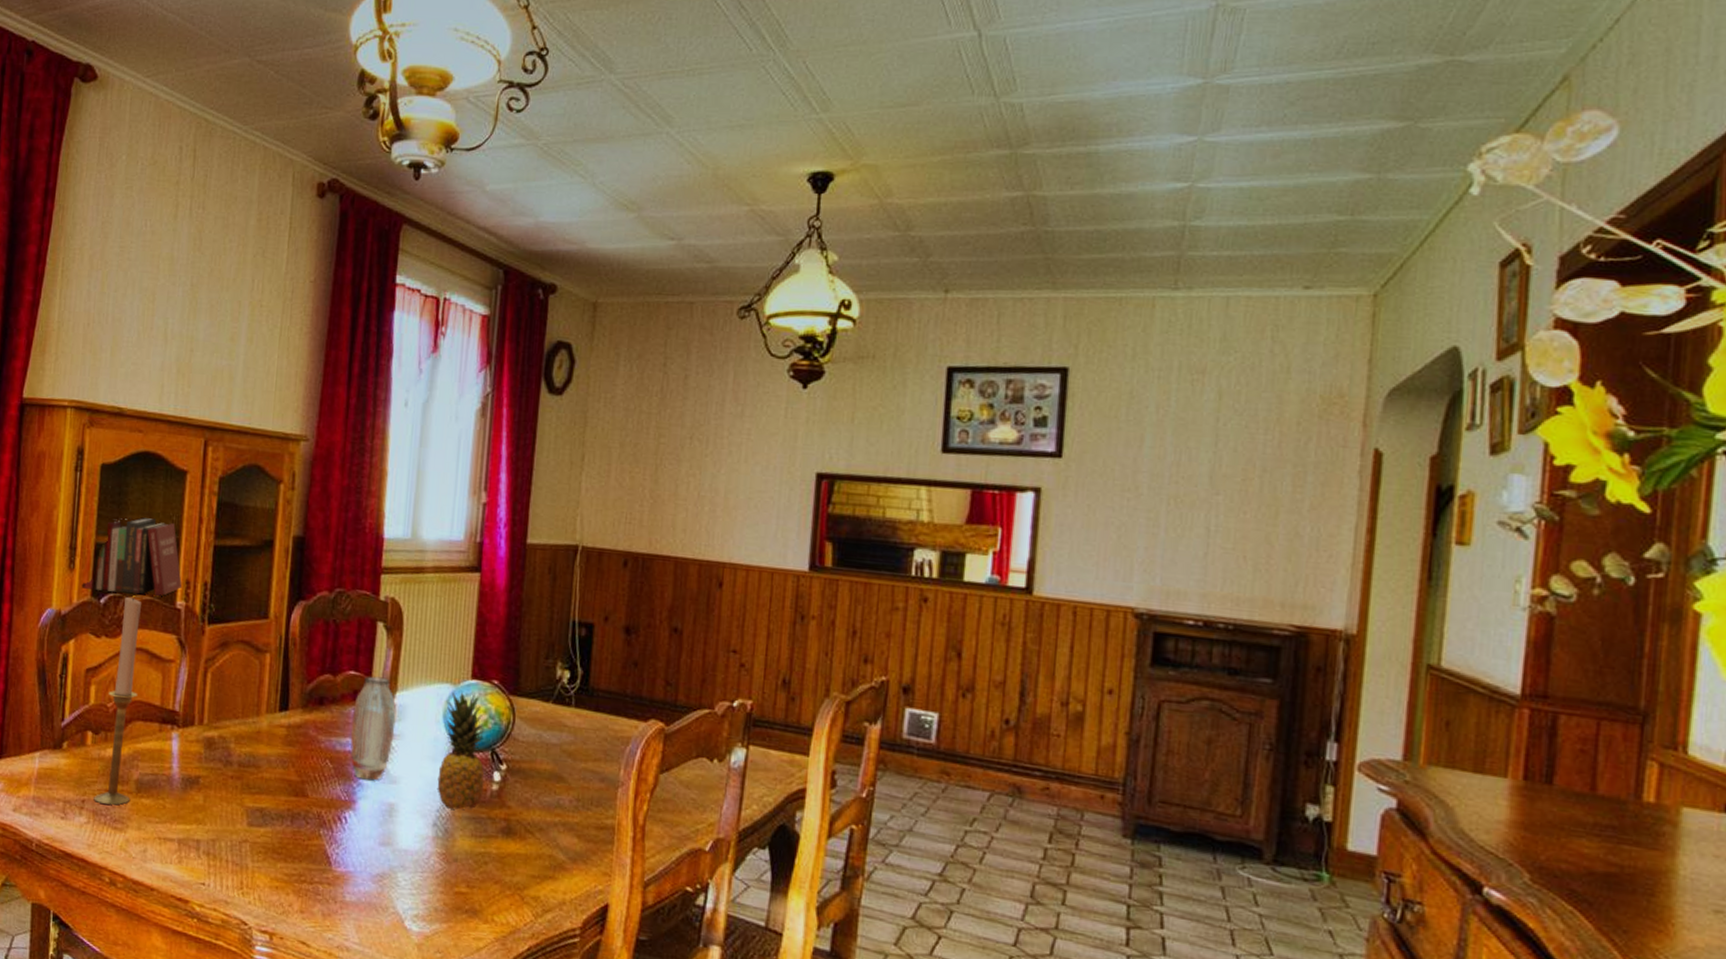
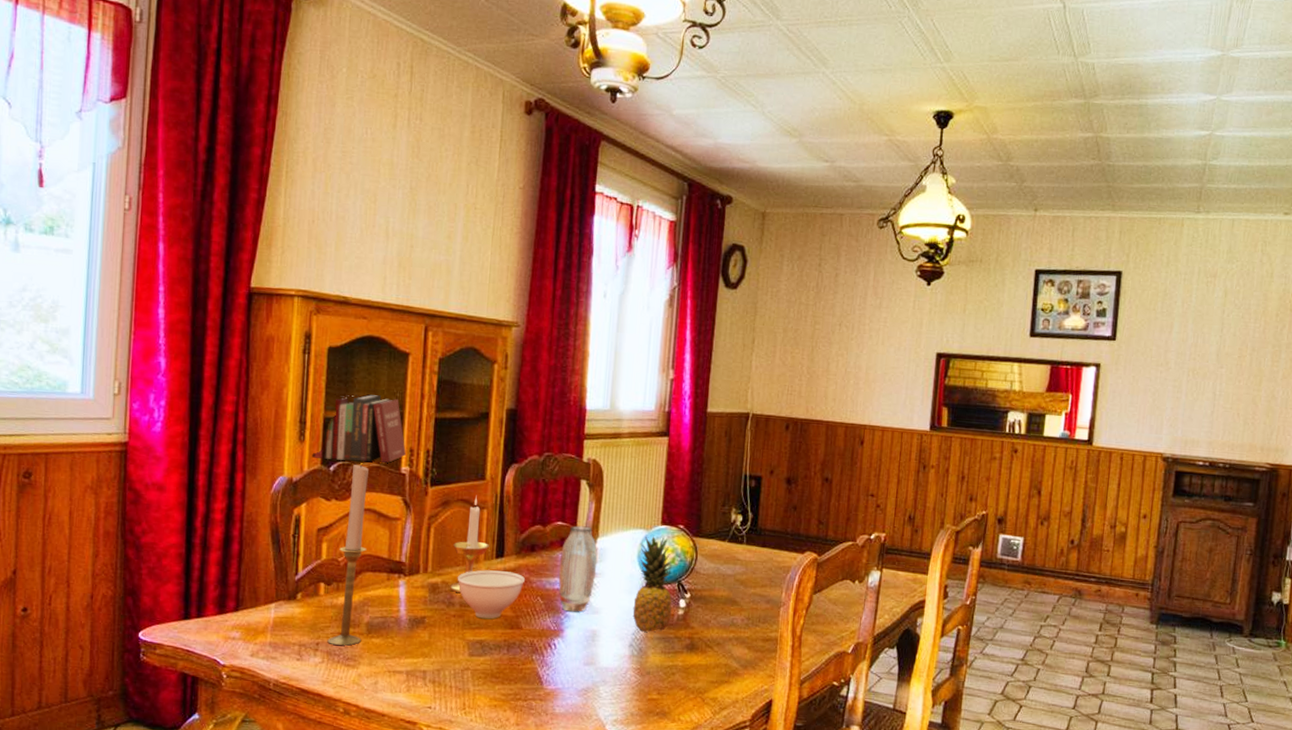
candlestick: none [228,636,273,750] -> present [450,495,490,592]
bowl: none [235,724,313,783] -> present [457,570,526,619]

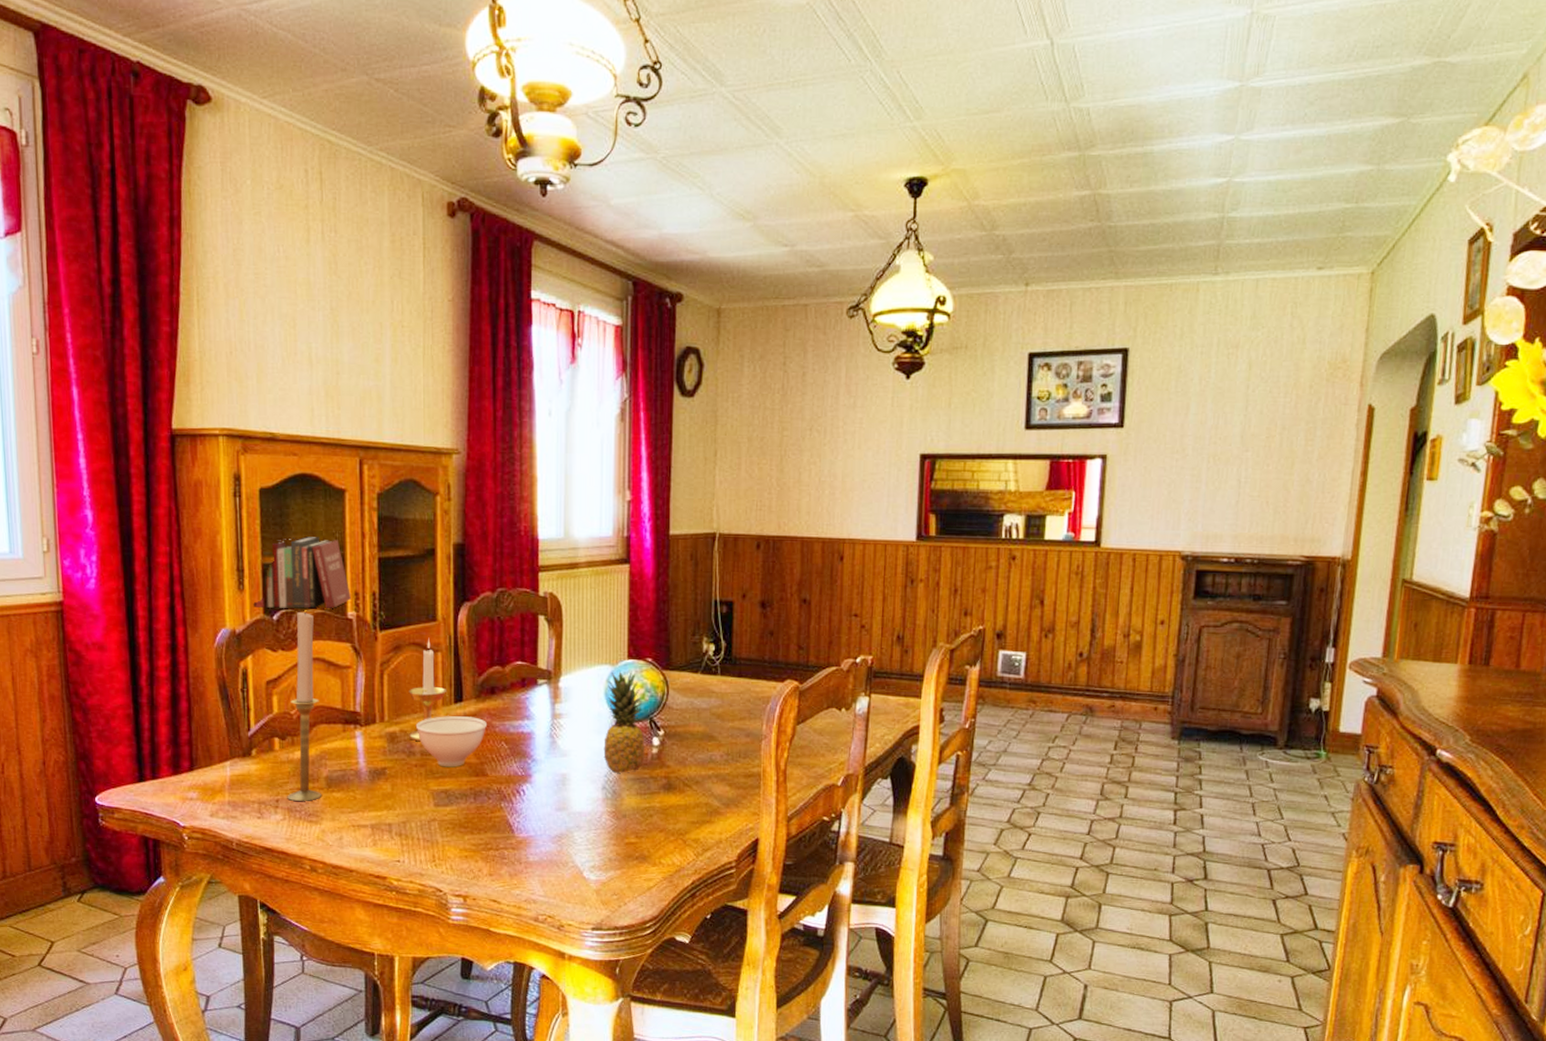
vase: present [558,525,597,612] -> none [522,664,562,756]

